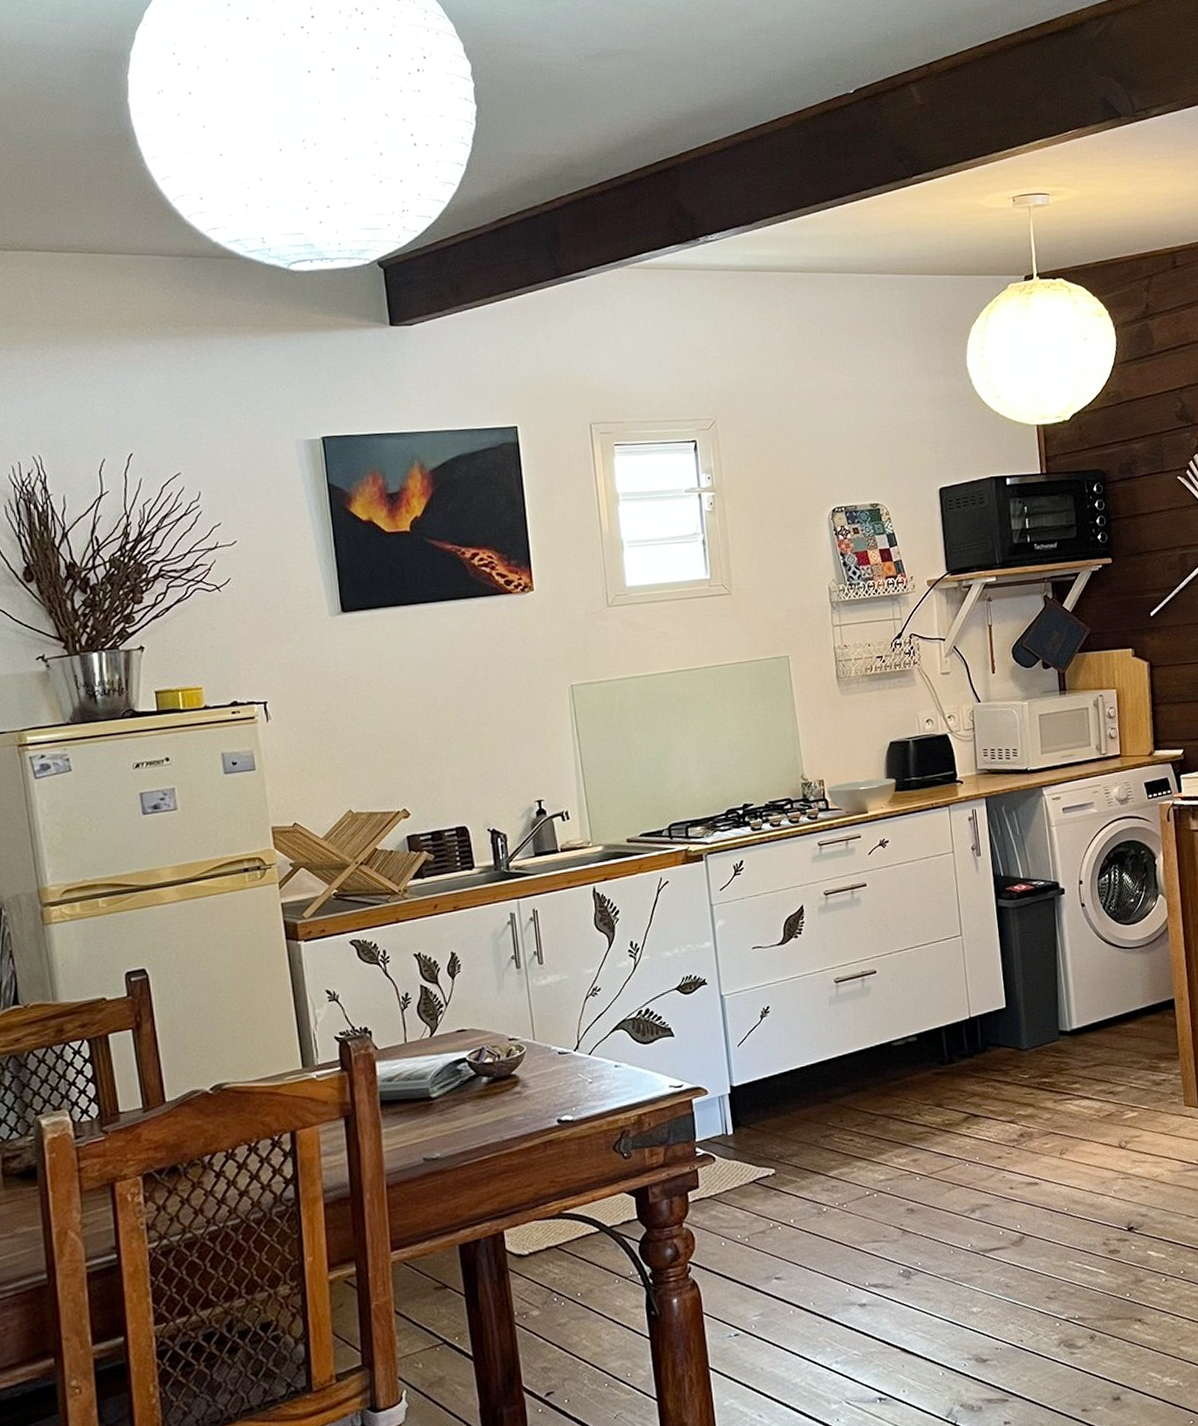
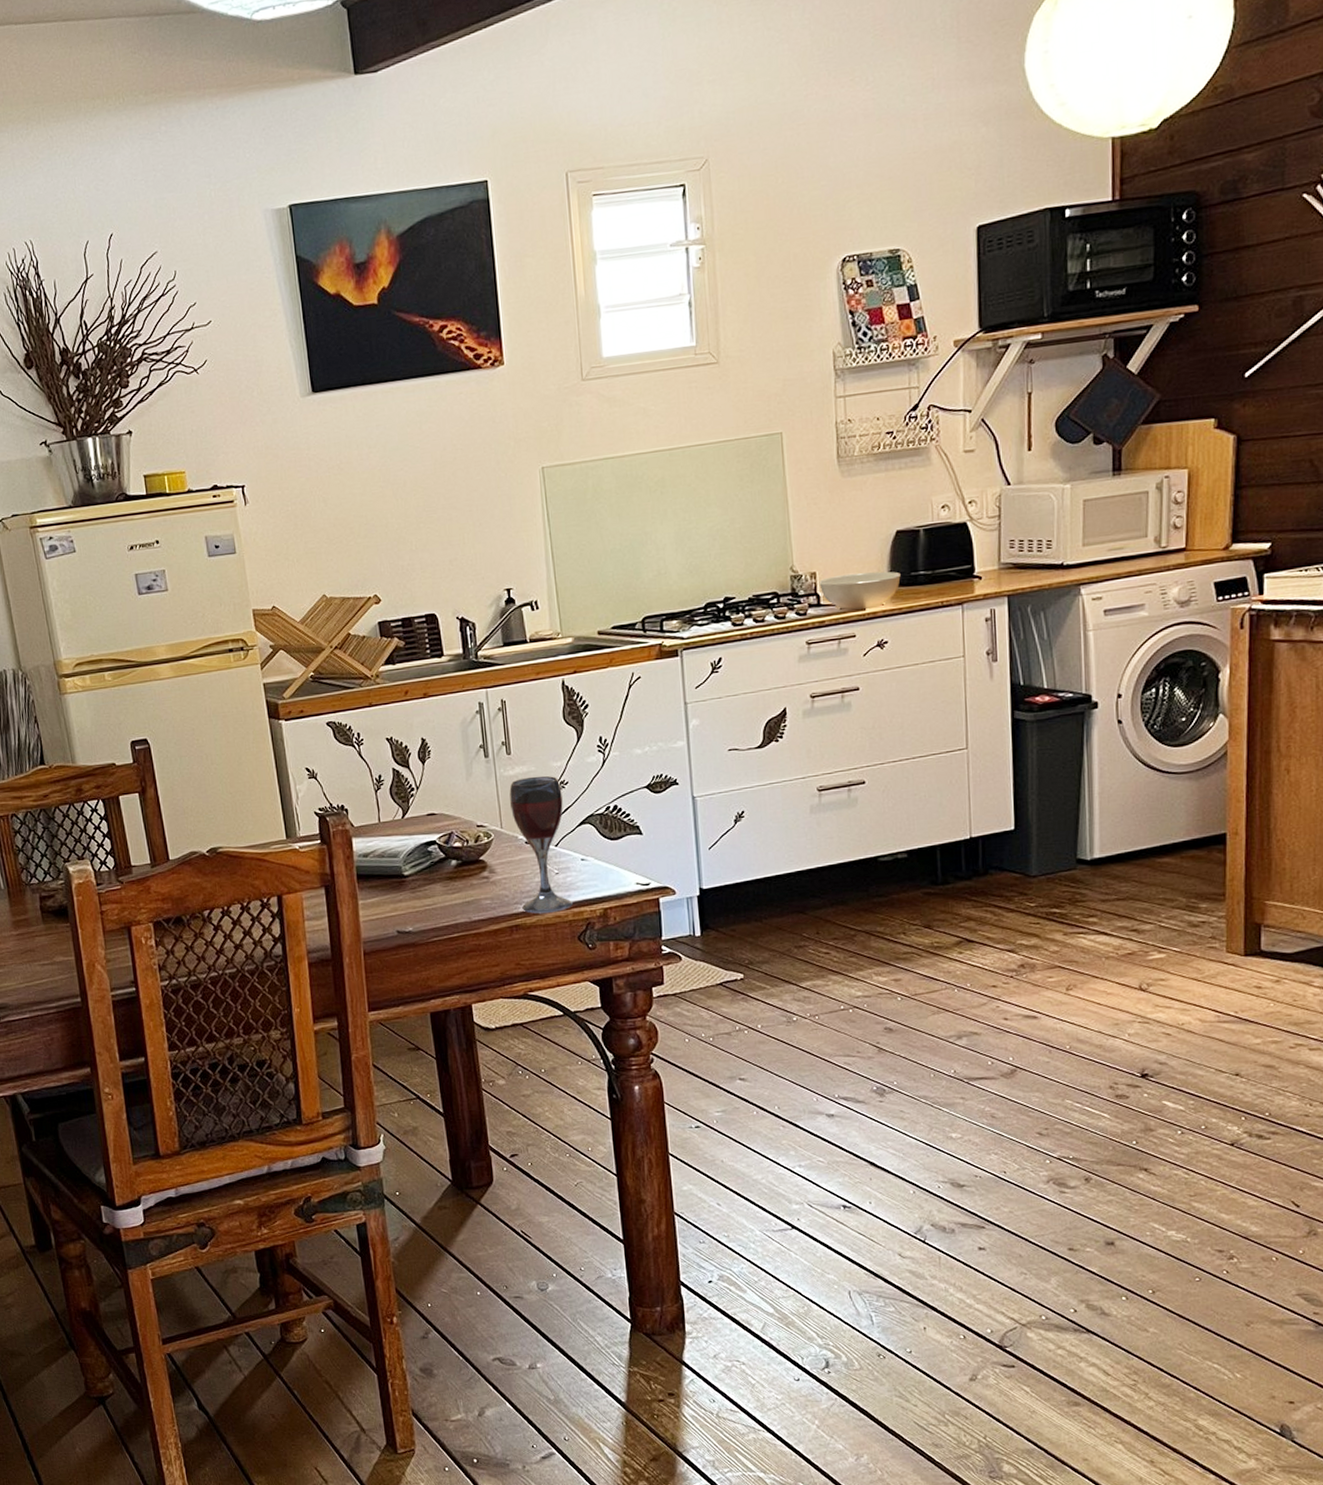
cup: none [541,983,607,1127] -> present [509,775,573,914]

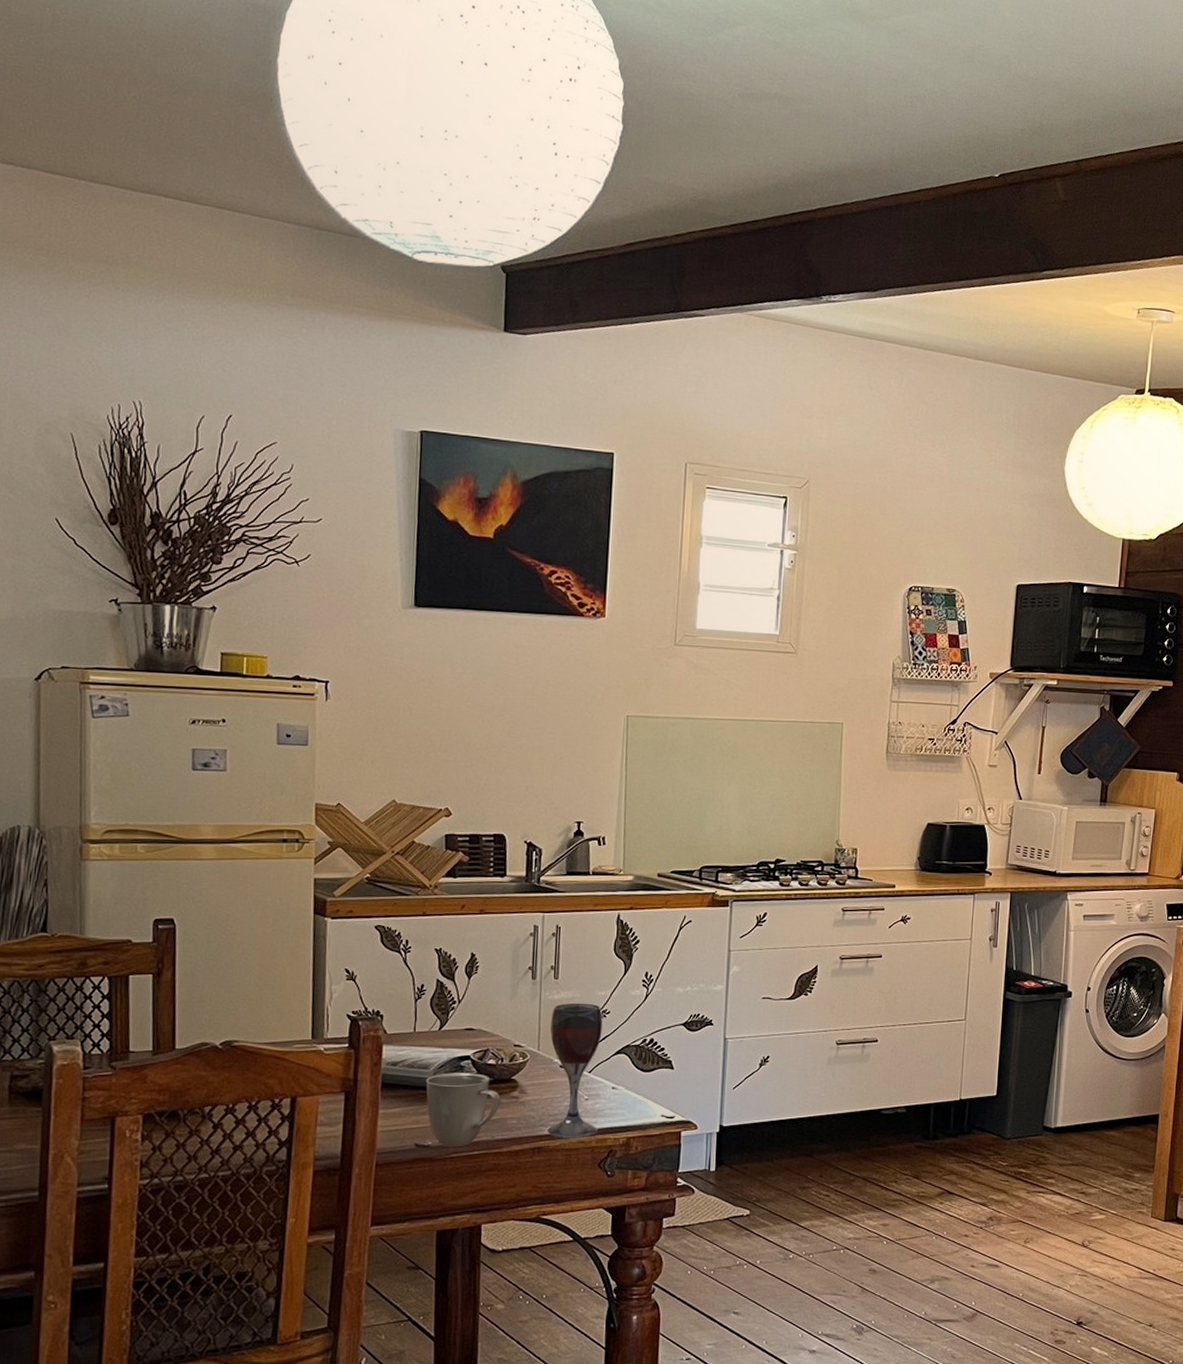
mug: none [397,857,472,931] -> present [425,1073,500,1146]
bowl: present [818,571,901,611] -> none [858,854,927,888]

